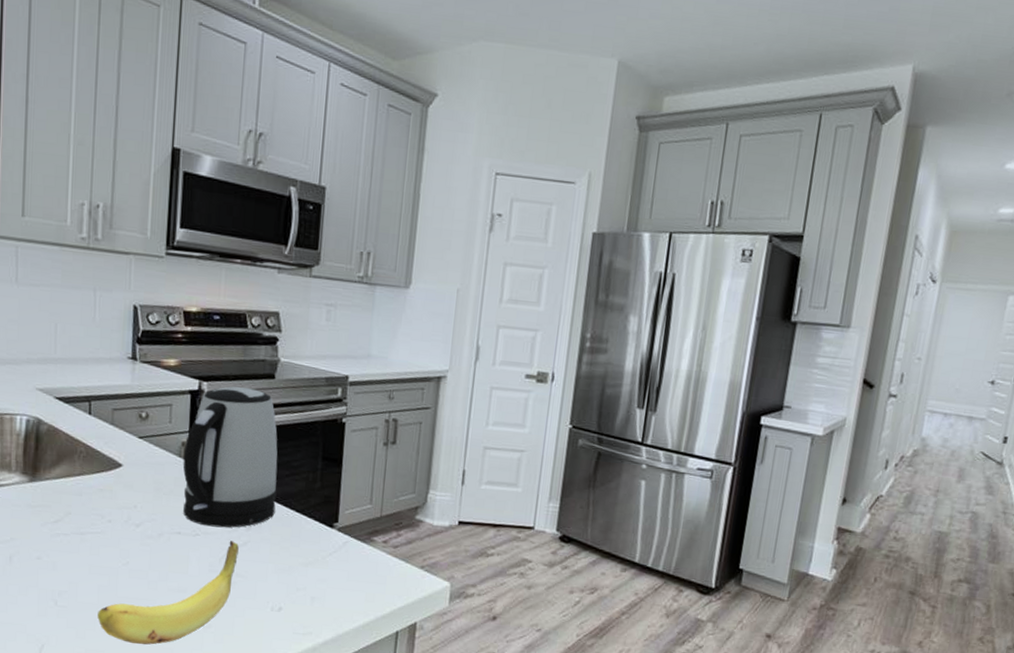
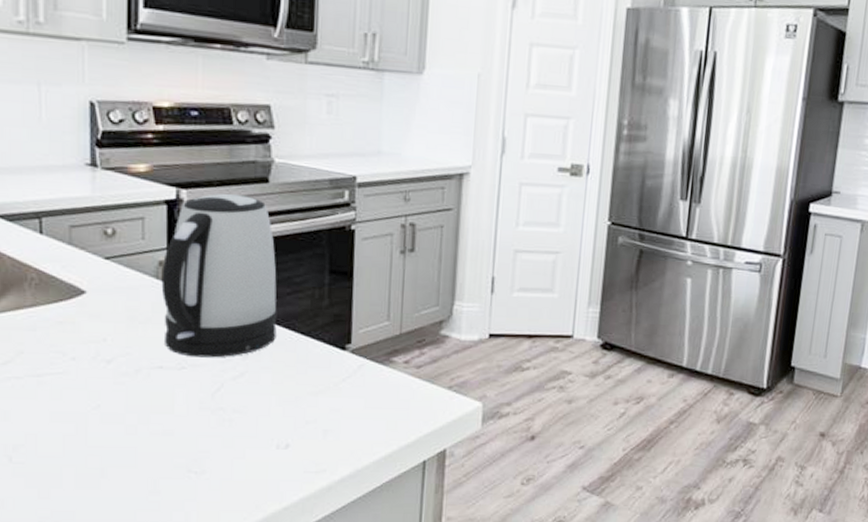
banana: present [97,541,239,645] -> none [64,372,234,500]

